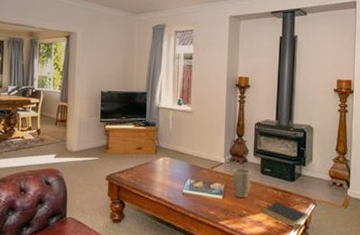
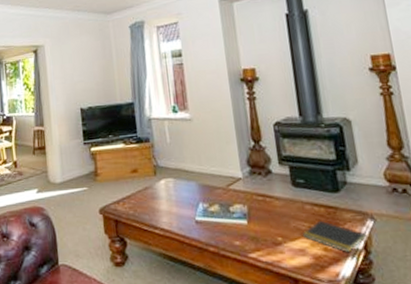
plant pot: present [231,168,252,199] -> none [255,182,283,221]

